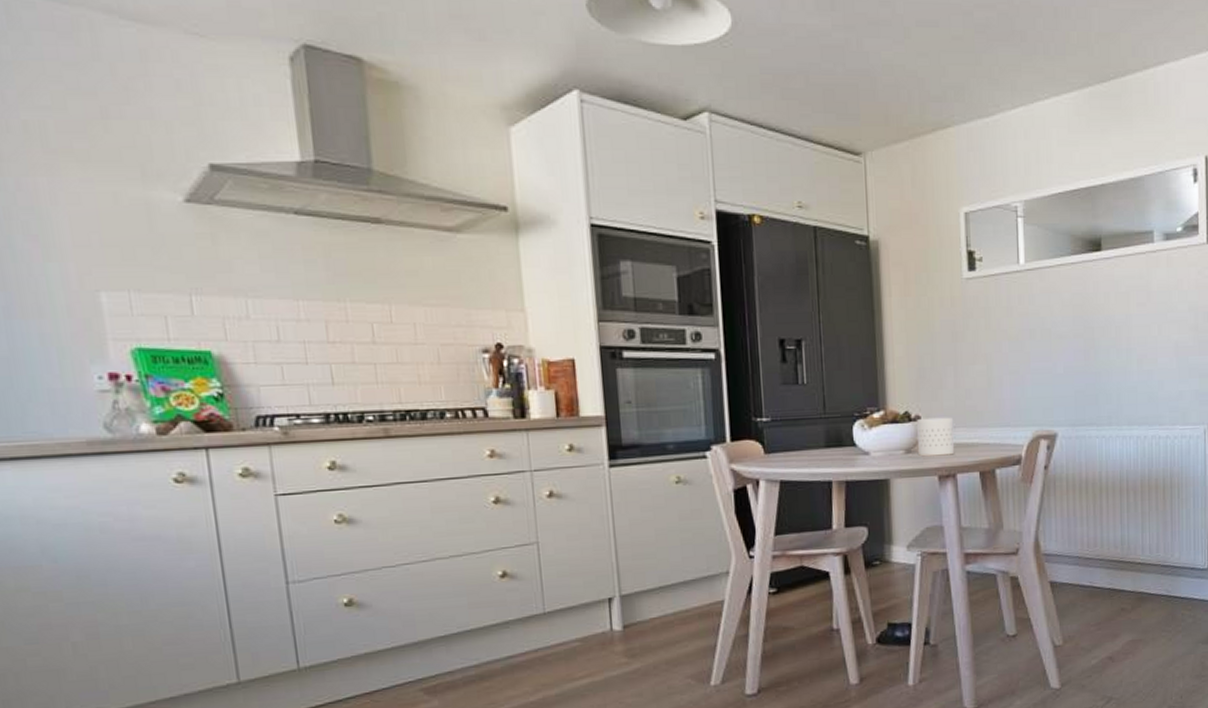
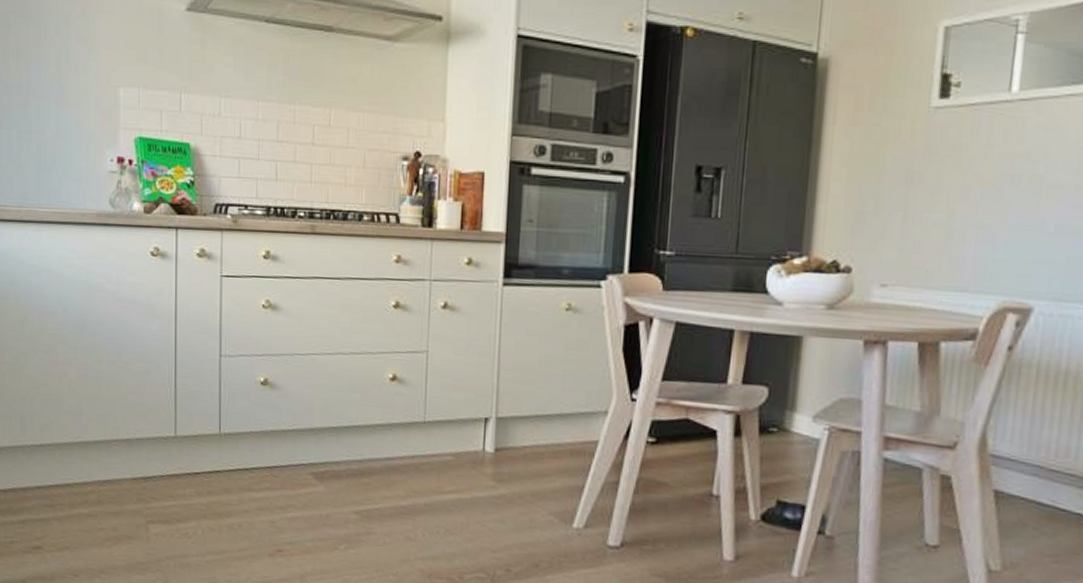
mug: present [916,417,955,457] -> none [843,270,894,318]

